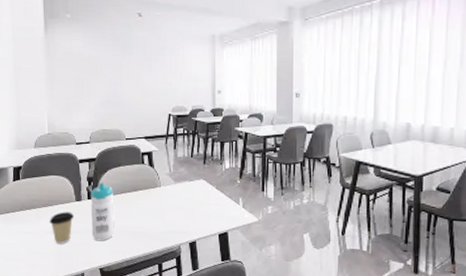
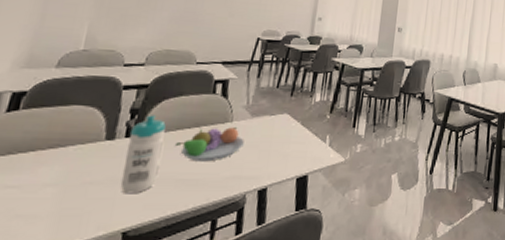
coffee cup: present [49,211,75,244] -> none [54,154,99,201]
fruit bowl: none [122,191,172,219] -> present [174,127,244,162]

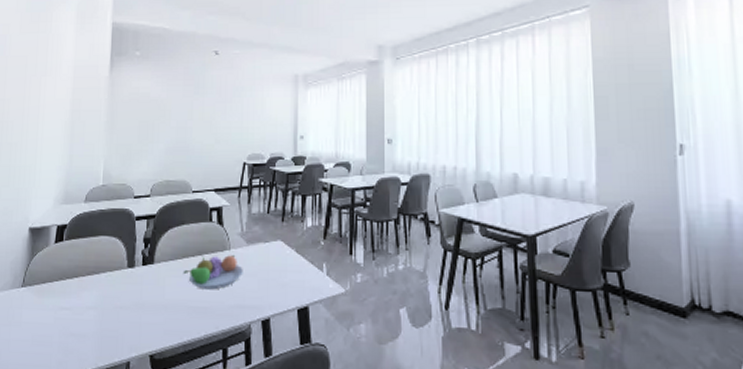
water bottle: present [120,115,166,194] -> none [143,244,173,320]

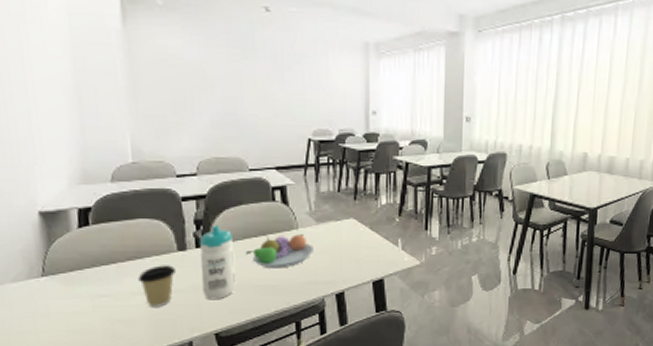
coffee cup: none [93,281,125,323] -> present [138,265,177,307]
water bottle: none [143,244,173,320] -> present [199,225,235,300]

